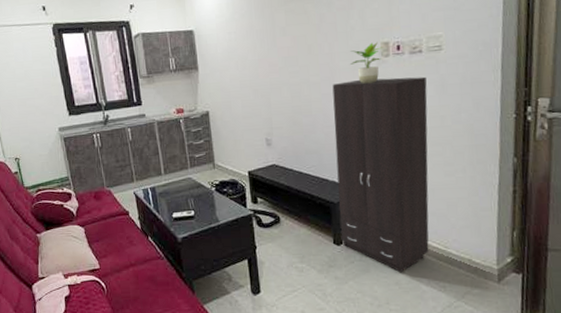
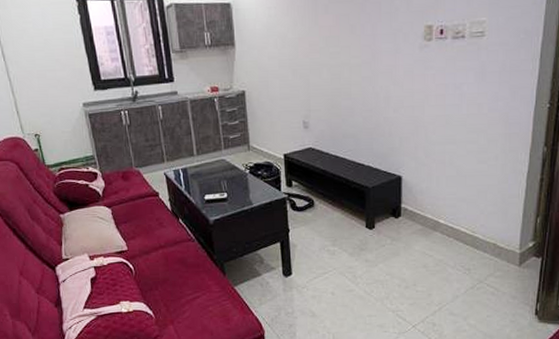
cabinet: present [332,76,429,273] -> none [373,62,467,256]
potted plant: present [350,42,383,84] -> none [392,25,425,68]

